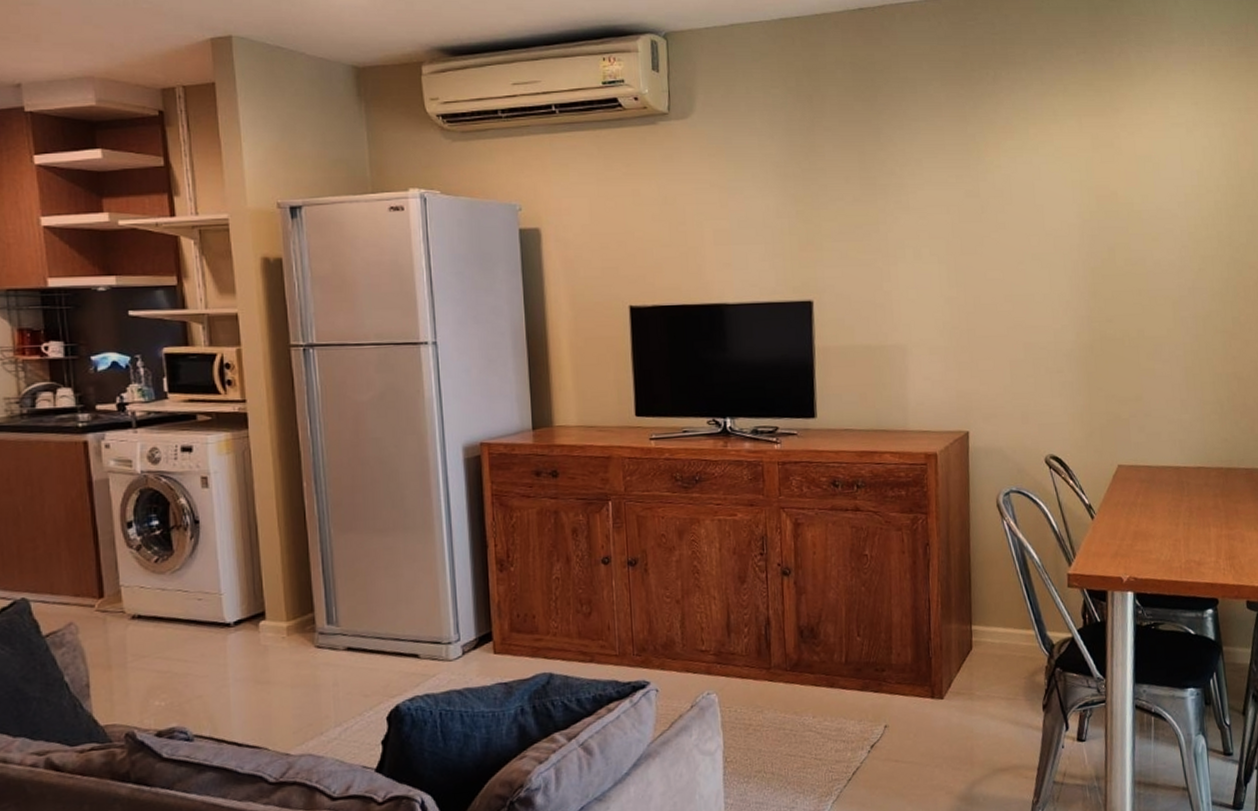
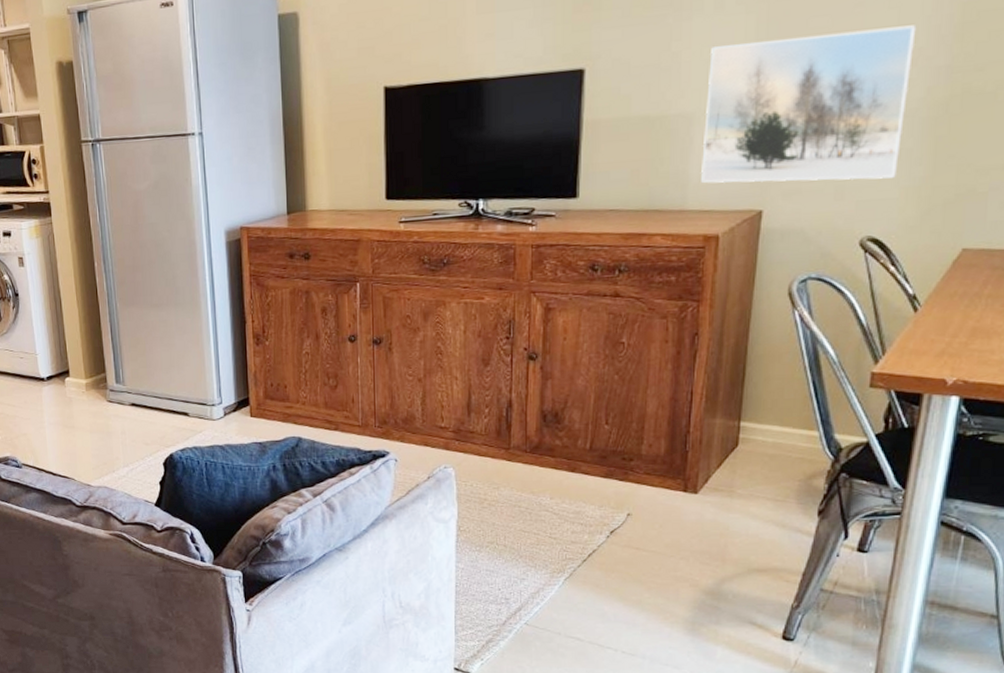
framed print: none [915,282,1064,407] -> present [701,25,917,184]

